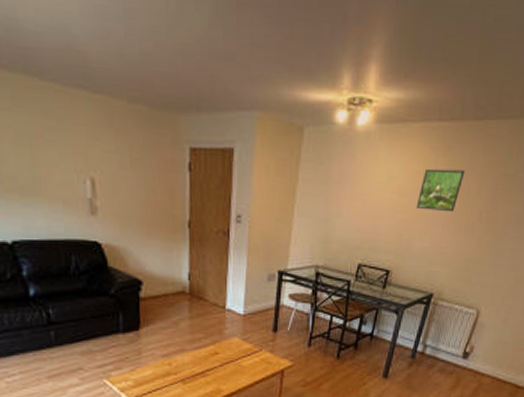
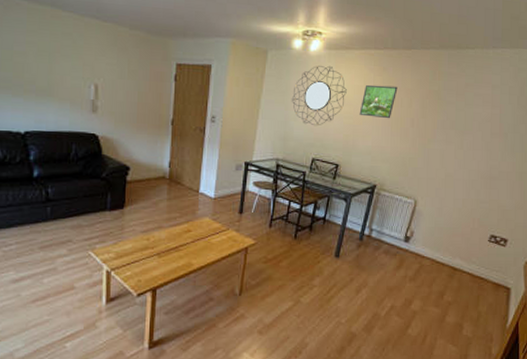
home mirror: none [333,144,402,224] -> present [291,65,347,126]

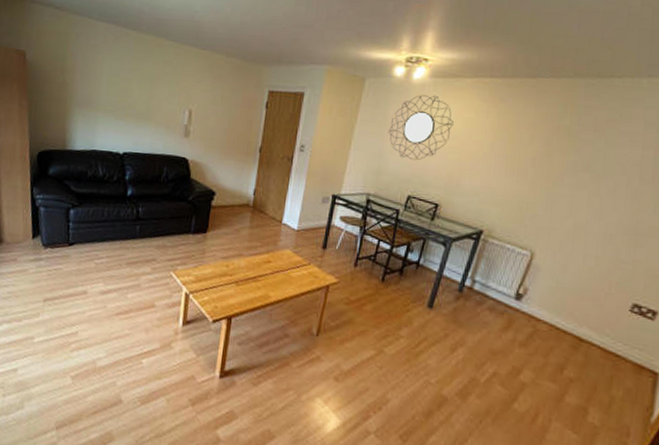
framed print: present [359,84,398,119] -> none [467,116,517,157]

